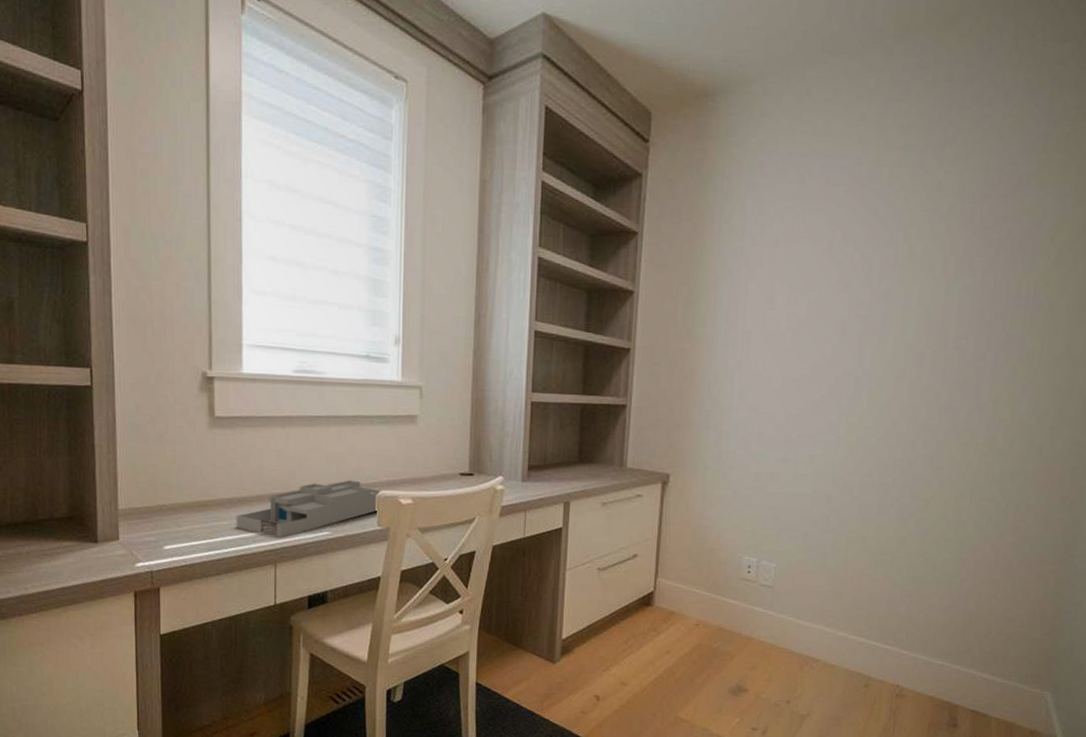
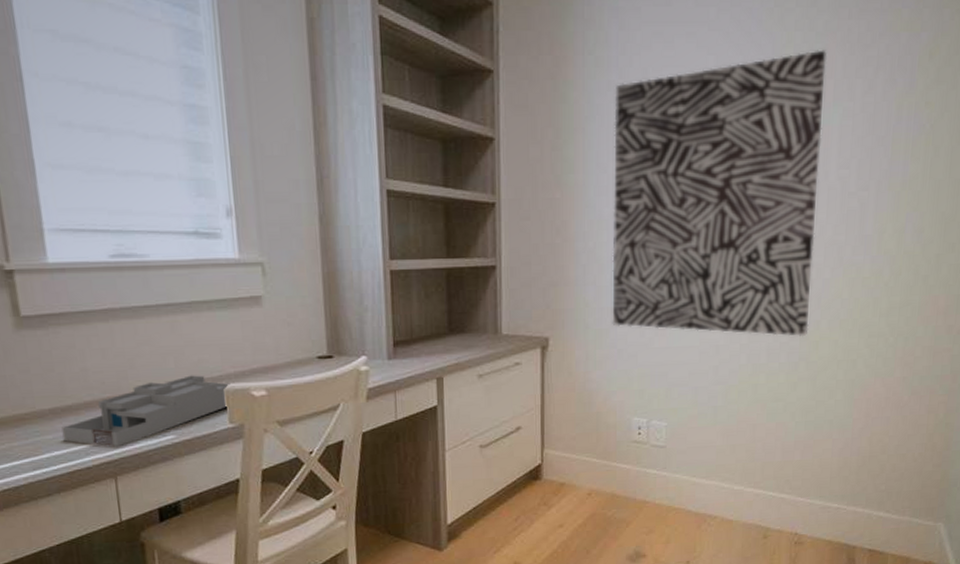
wall art: none [730,229,949,495] -> present [612,50,826,337]

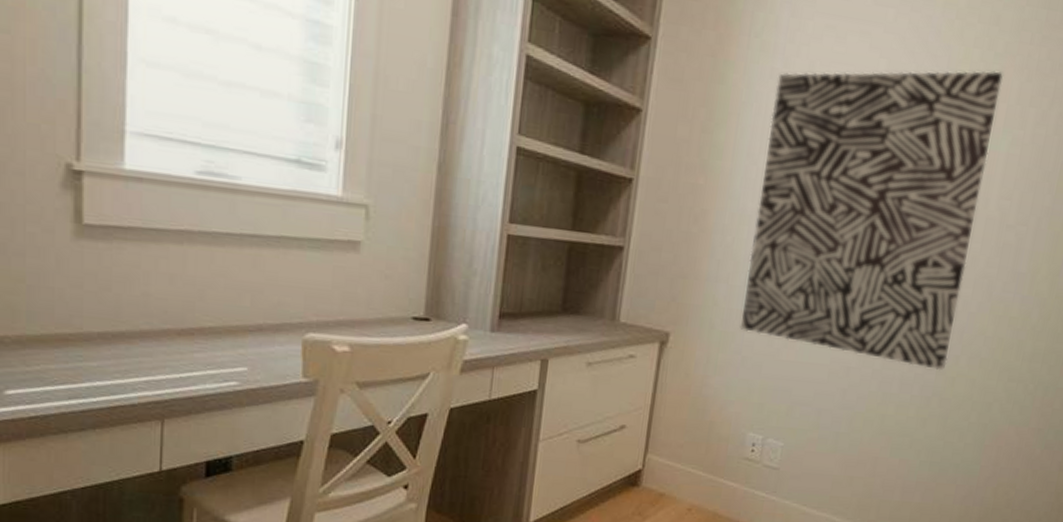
desk organizer: present [61,375,230,447] -> none [109,317,310,386]

